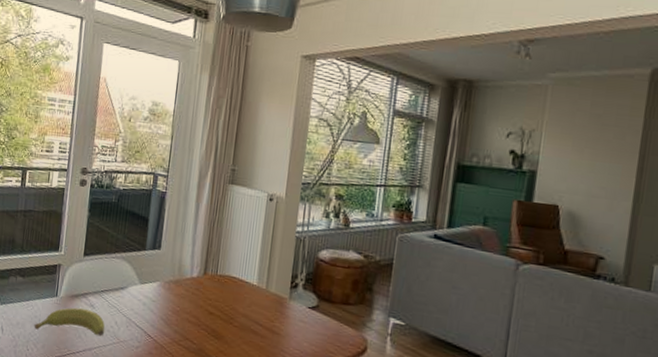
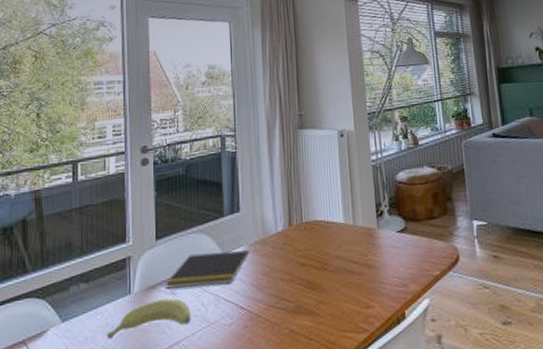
notepad: none [86,276,164,312] -> present [164,250,250,289]

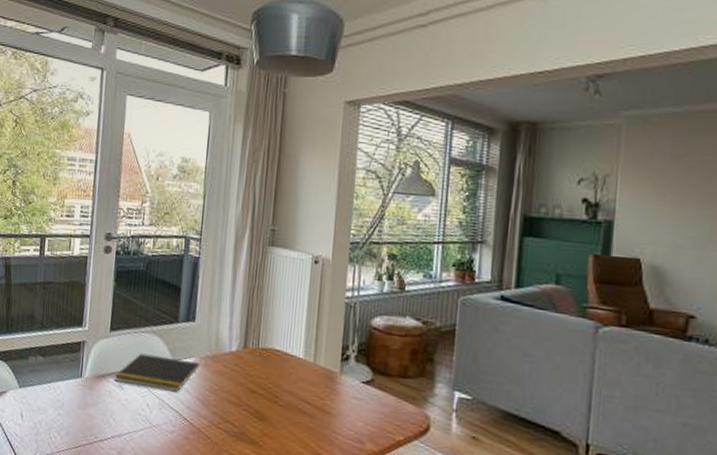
banana: present [106,298,192,340] -> none [56,389,136,421]

